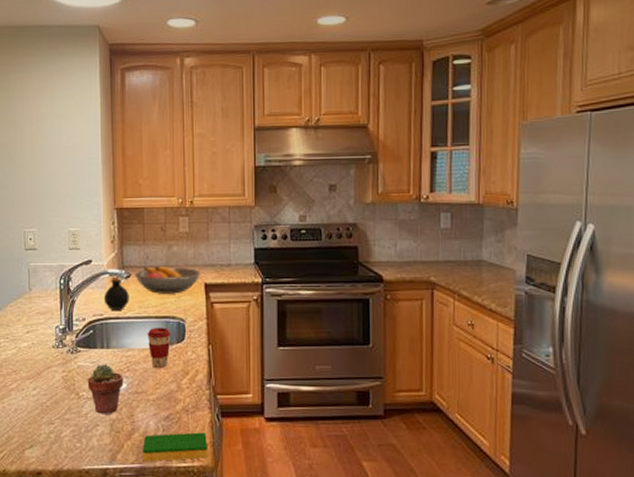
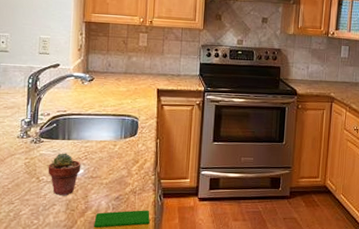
bottle: present [103,275,129,310] -> none [68,78,91,108]
fruit bowl: present [134,265,201,294] -> none [97,72,155,97]
coffee cup: present [147,327,171,369] -> none [104,123,125,158]

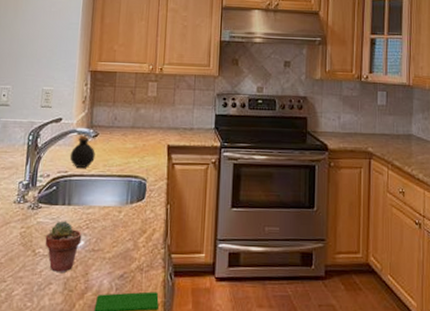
bottle: none [68,78,91,108] -> present [69,134,95,168]

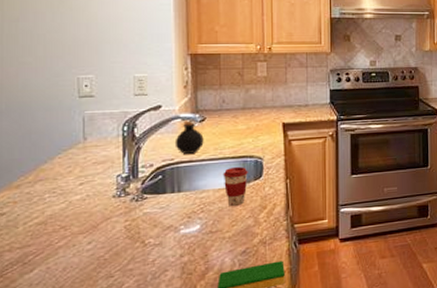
potted succulent: present [45,221,82,272] -> none [155,208,197,259]
coffee cup: none [109,185,132,227] -> present [223,166,248,207]

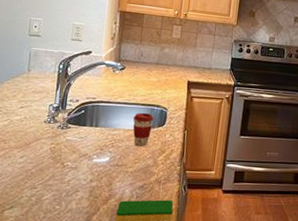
bottle: present [174,119,204,154] -> none [98,66,122,96]

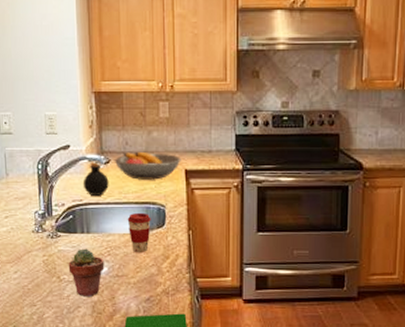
potted succulent: none [73,139,108,182] -> present [68,248,105,296]
bottle: none [98,66,122,96] -> present [82,161,109,196]
fruit bowl: none [128,62,186,87] -> present [114,151,181,180]

